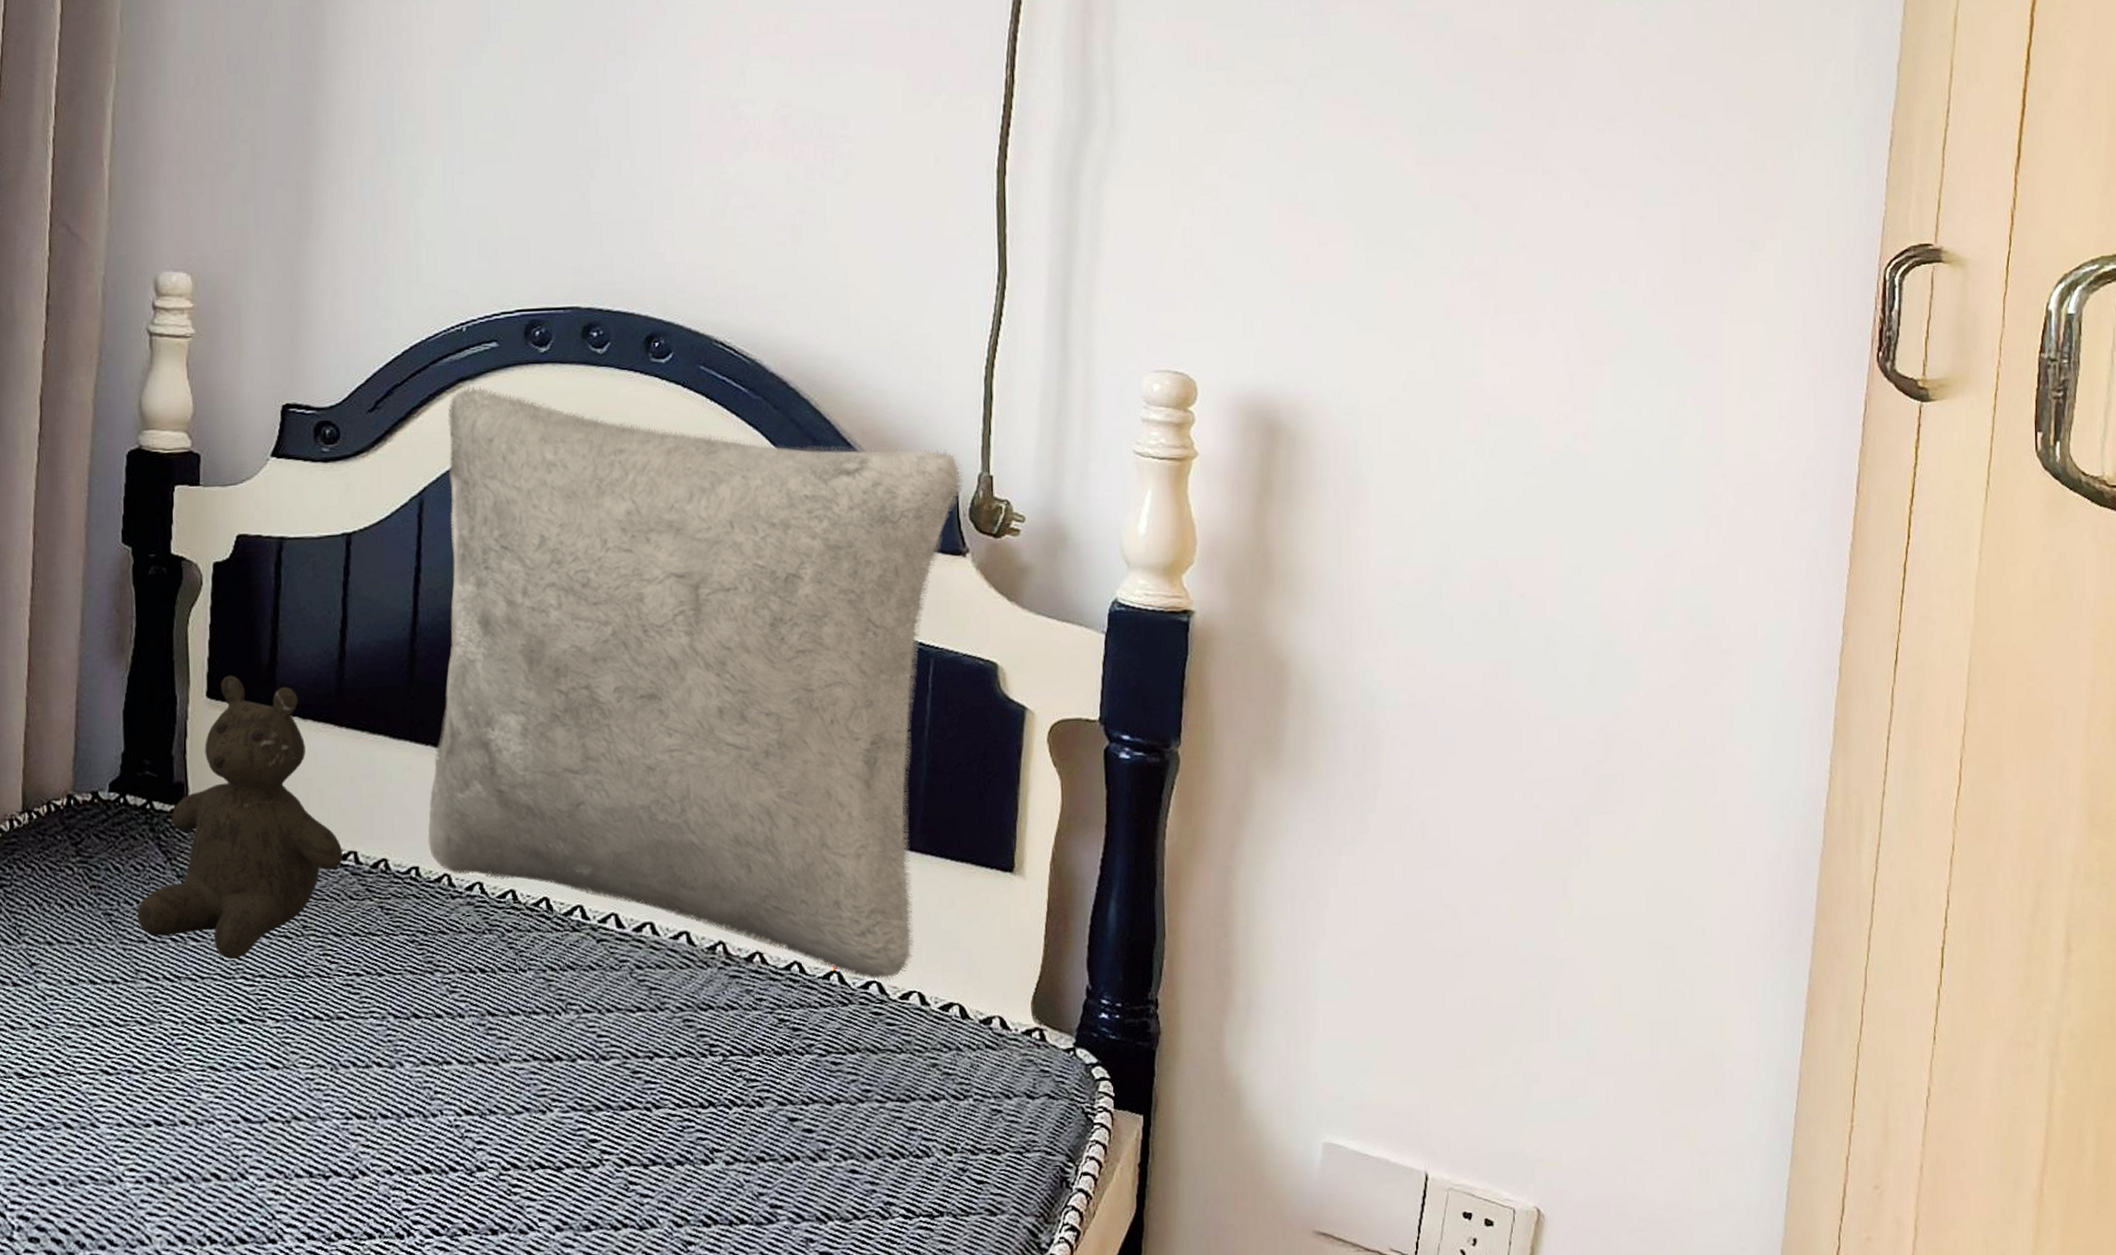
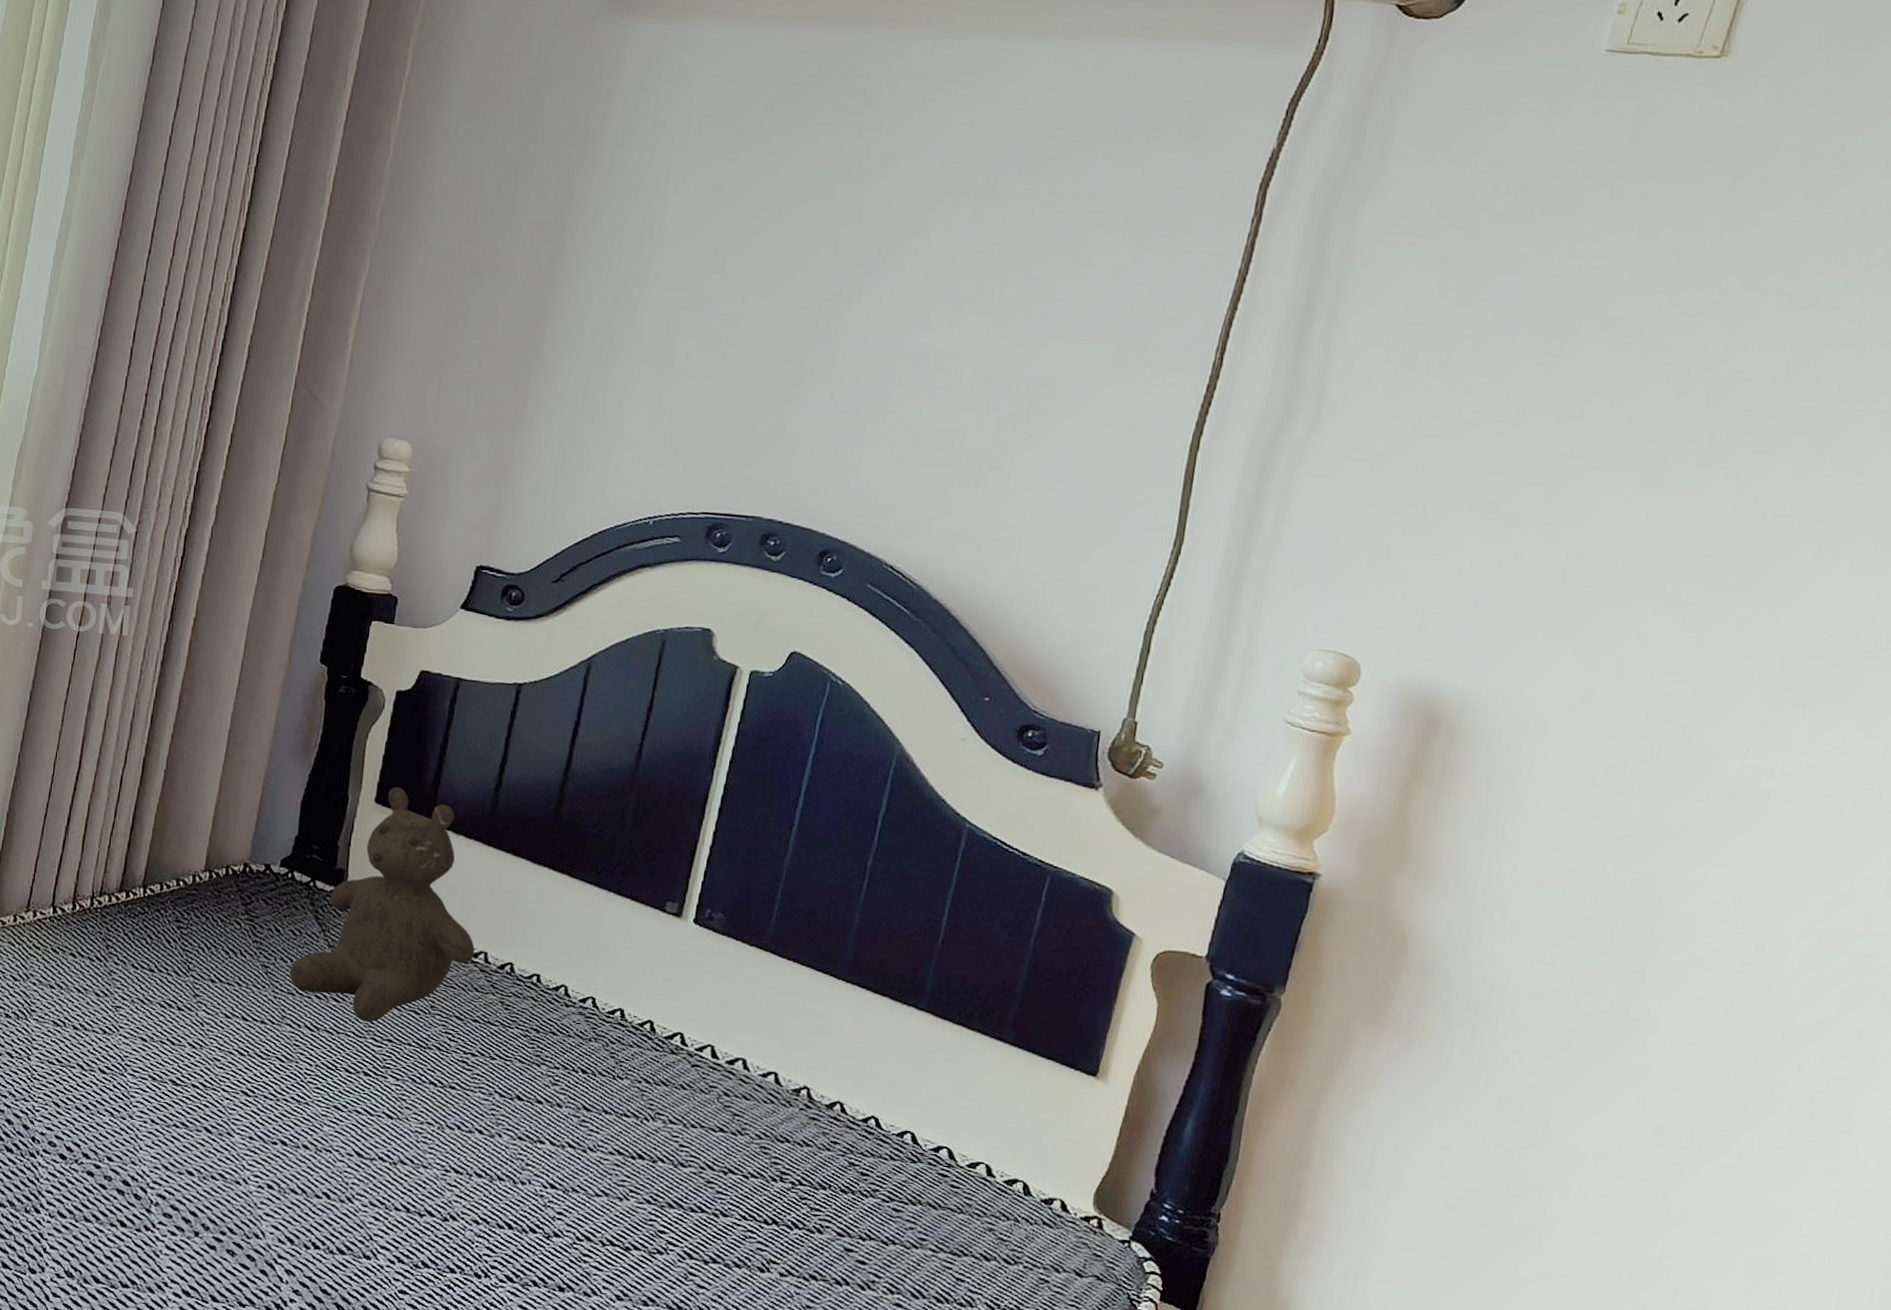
pillow: present [427,386,964,981] -> none [551,572,1109,1149]

